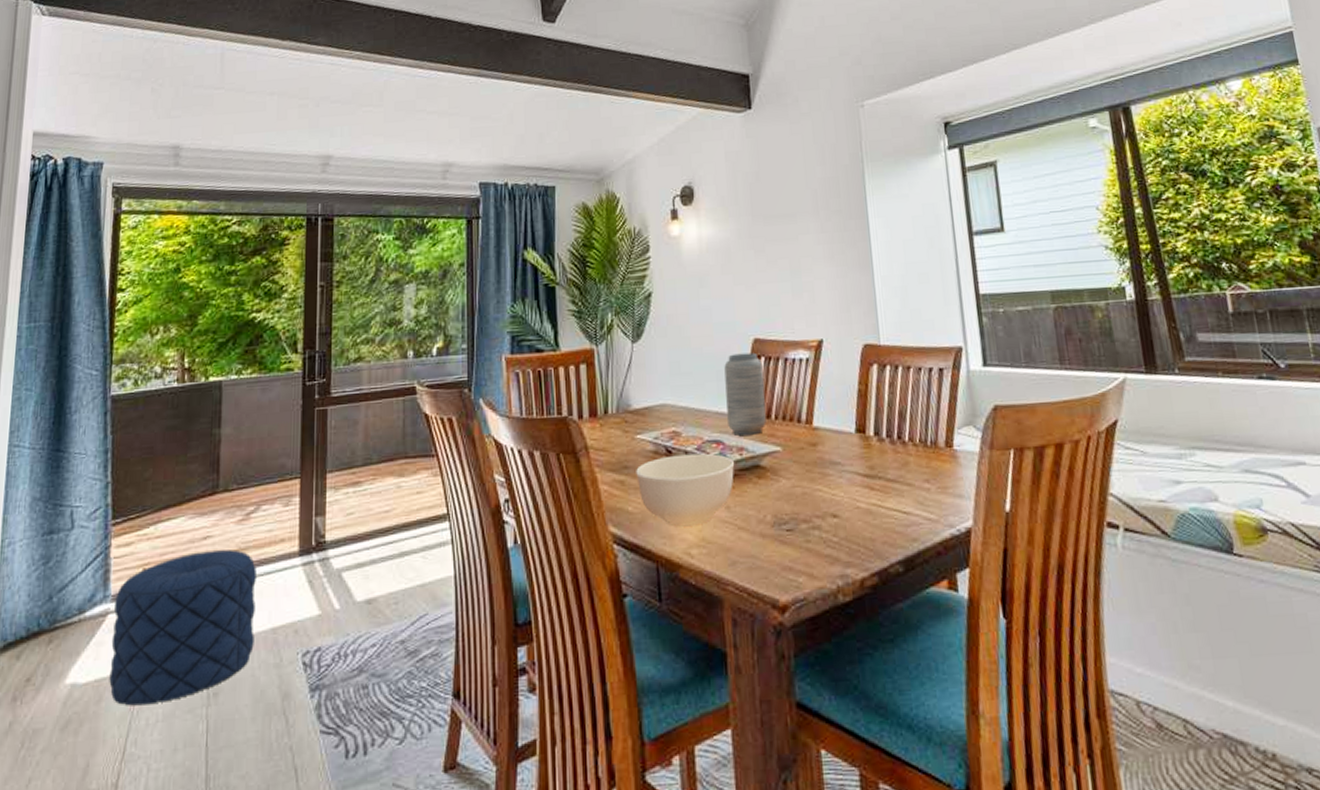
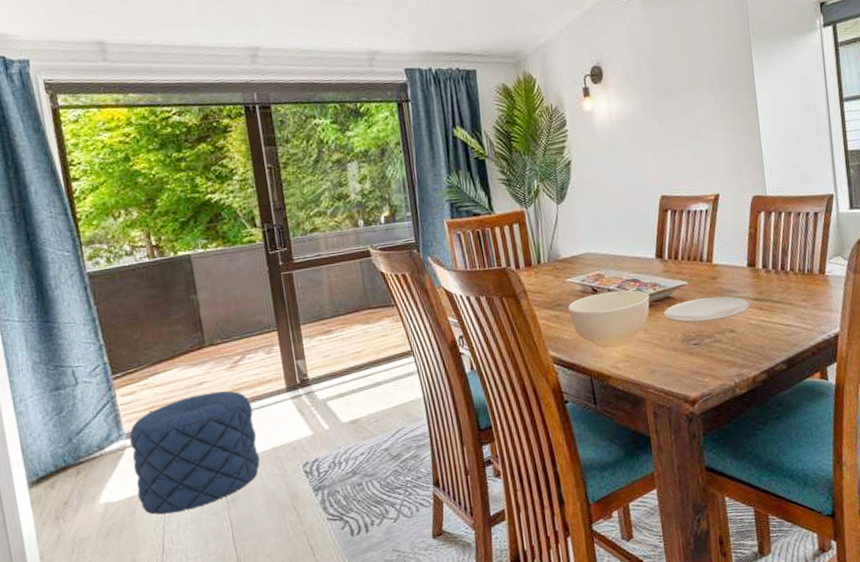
vase: present [724,352,766,435] -> none [637,207,675,275]
plate: none [750,469,858,502] -> present [663,296,750,323]

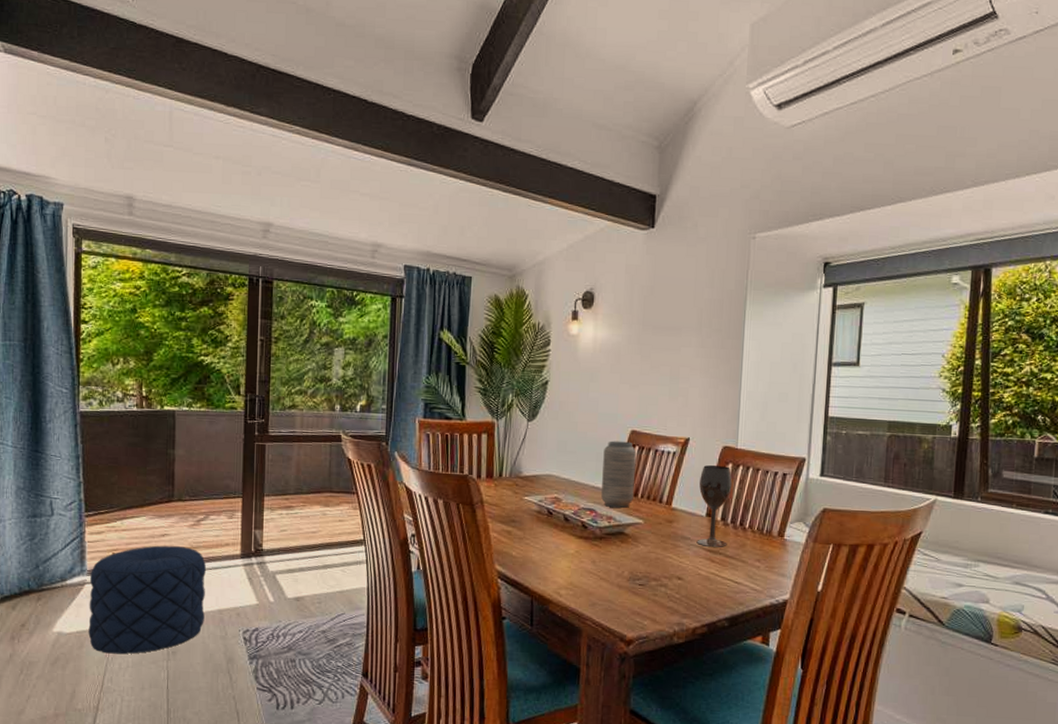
bowl: present [568,290,650,348] -> none [521,516,604,573]
vase: none [637,207,675,275] -> present [601,441,637,508]
plate: present [663,296,750,323] -> none [614,539,702,565]
wine glass: none [735,215,773,297] -> present [696,465,732,548]

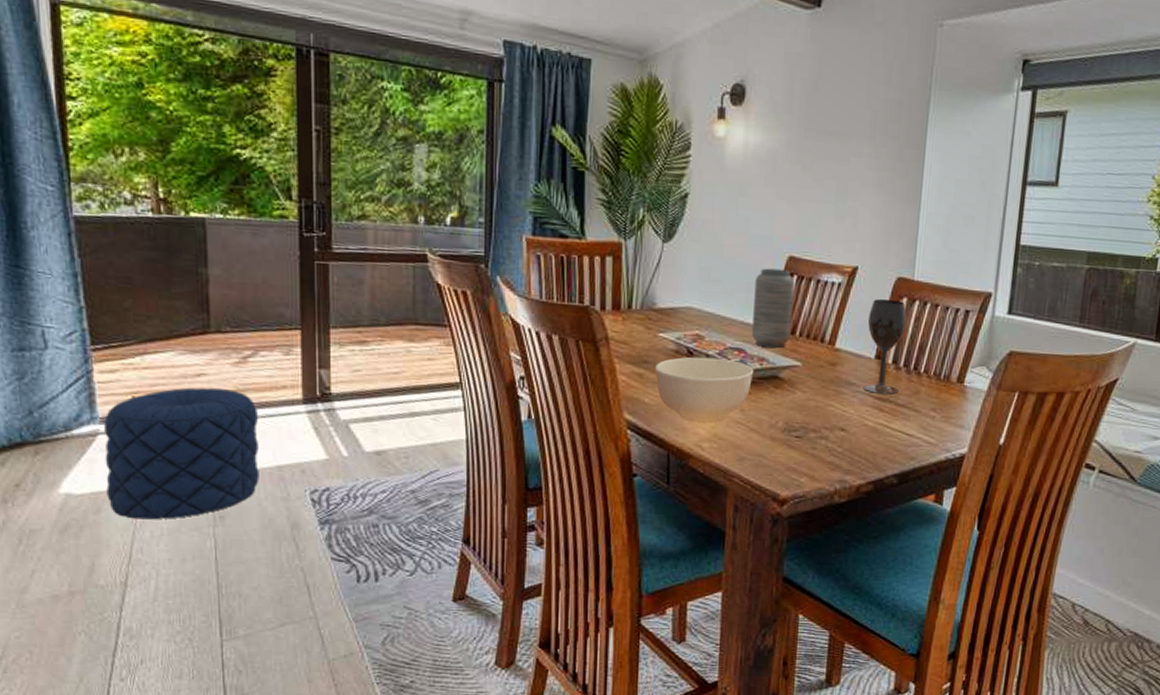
bowl: none [521,516,604,573] -> present [655,356,754,423]

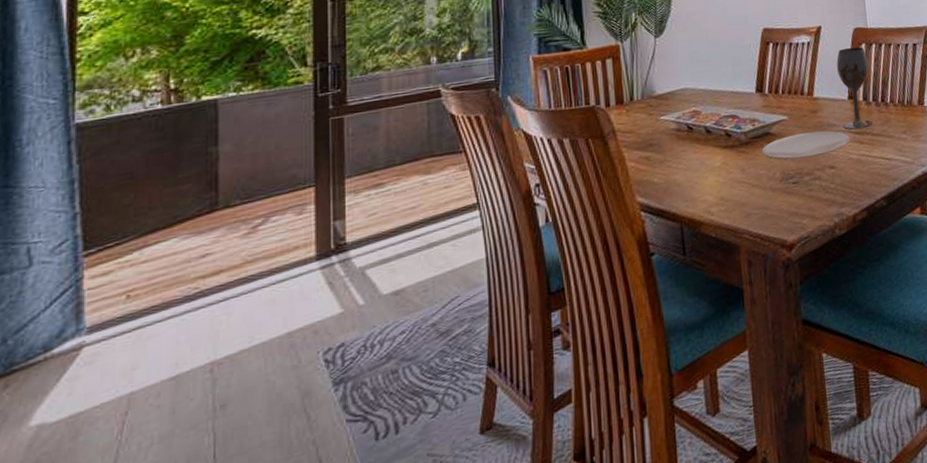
pouf: present [103,387,259,520] -> none [88,263,269,436]
bowl: present [655,356,754,423] -> none [660,126,749,191]
vase: present [752,268,795,348] -> none [738,40,775,110]
plate: none [766,384,869,415] -> present [761,130,850,161]

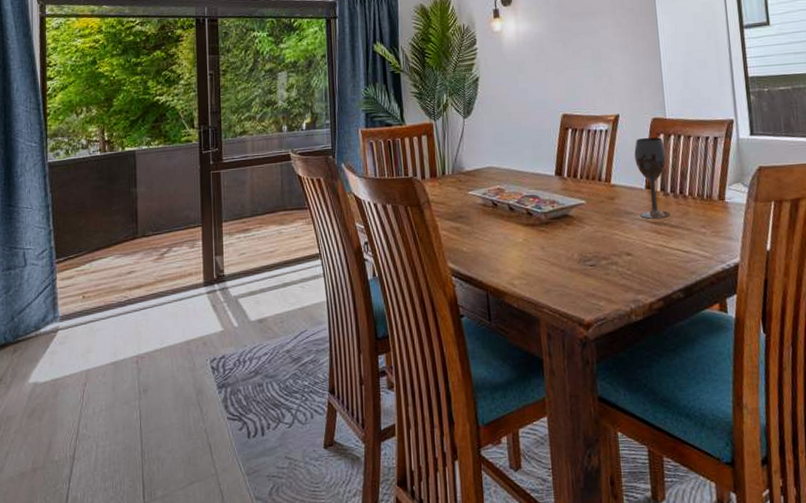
plate: present [761,130,850,161] -> none [560,217,647,244]

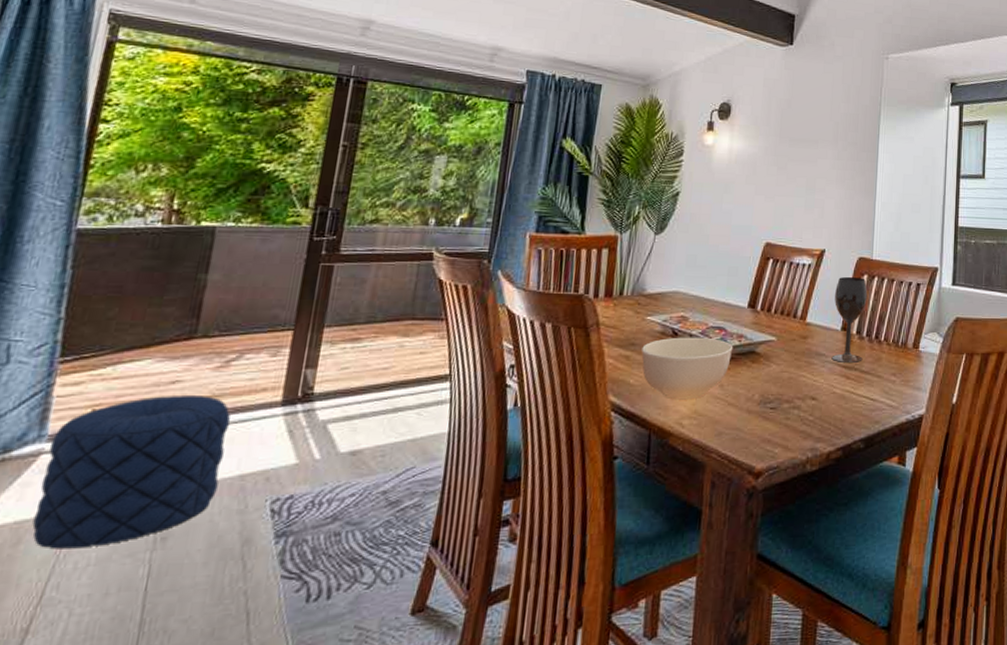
pouf: none [62,281,173,399] -> present [32,396,231,549]
bowl: none [469,205,548,263] -> present [641,337,734,400]

